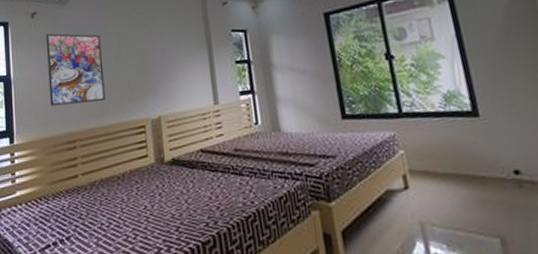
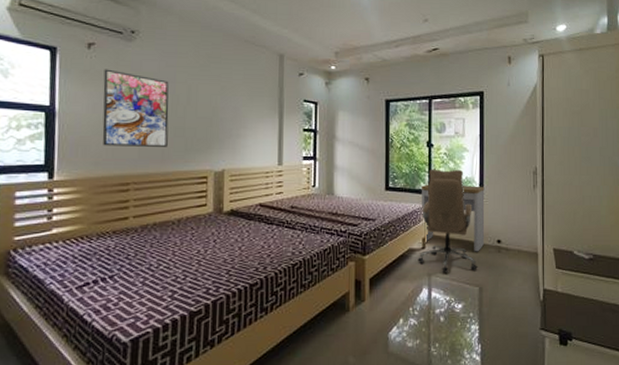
desk: none [387,99,494,190] -> present [421,184,485,252]
office chair: none [395,81,492,221] -> present [418,169,478,273]

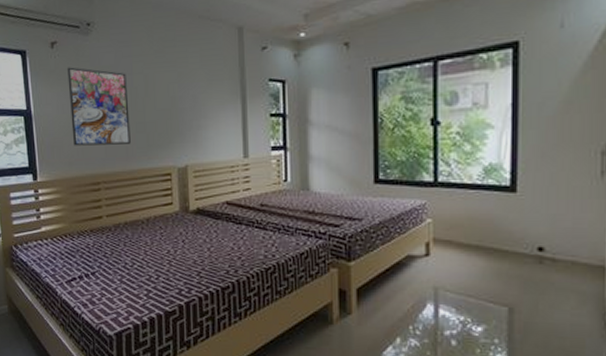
office chair: present [418,169,478,273] -> none [419,153,507,288]
desk: present [421,184,485,252] -> none [422,174,519,262]

